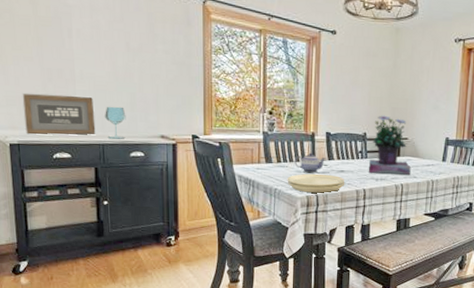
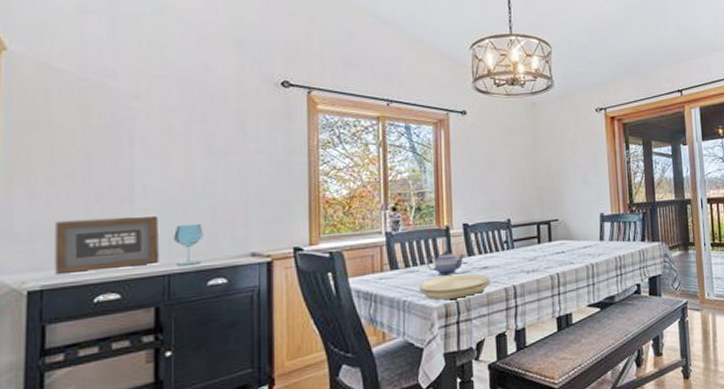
potted flower: present [369,115,411,175] -> none [517,196,566,265]

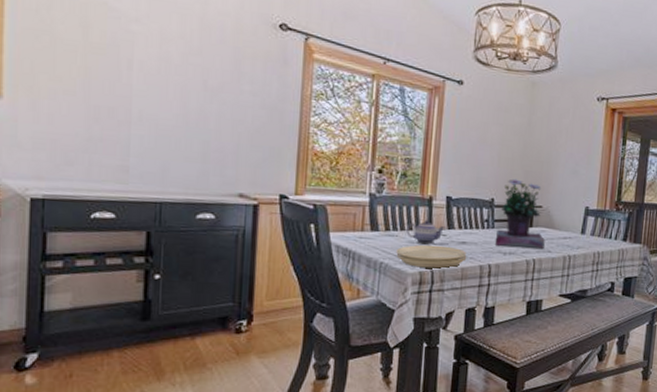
picture frame: present [55,216,158,275] -> none [56,136,153,190]
wine glass: present [174,223,204,266] -> none [167,155,195,197]
potted flower: none [517,196,566,265] -> present [496,178,545,248]

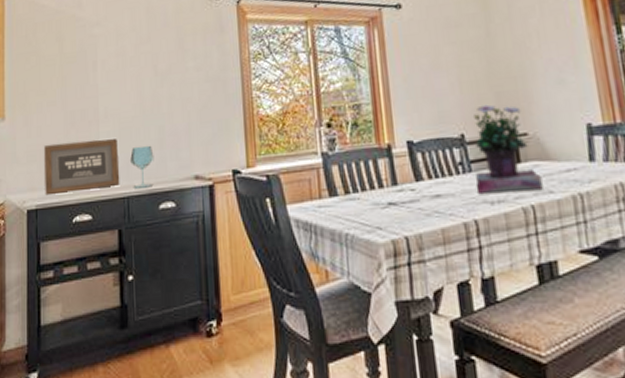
picture frame: none [56,136,153,190] -> present [44,139,119,196]
wine glass: none [167,155,195,197] -> present [130,145,154,189]
plate: present [396,244,467,269] -> none [361,203,446,235]
teapot: present [406,219,446,245] -> none [368,173,413,205]

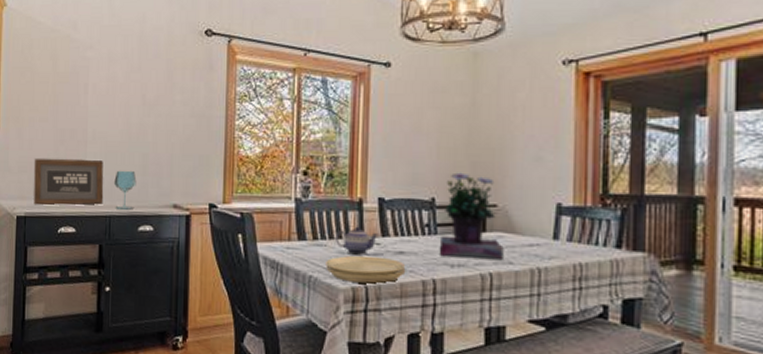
plate: none [361,203,446,235] -> present [325,255,406,284]
teapot: none [368,173,413,205] -> present [336,226,379,255]

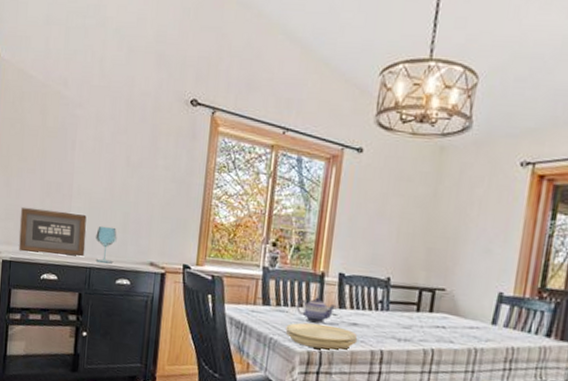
potted flower: present [440,172,504,259] -> none [390,256,447,338]

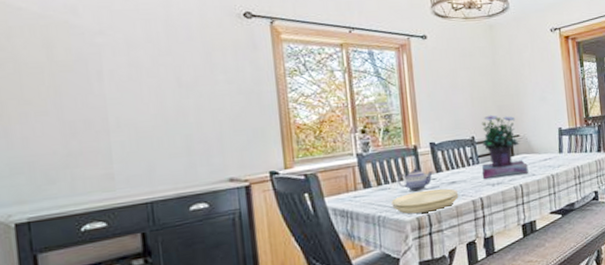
picture frame: present [19,208,87,256] -> none [34,148,139,208]
wine glass: present [95,226,117,264] -> none [152,153,182,194]
potted flower: none [390,256,447,338] -> present [482,115,528,179]

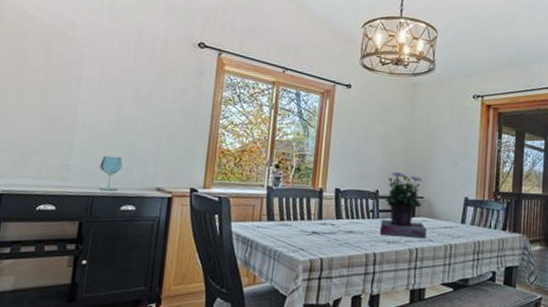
wine glass: none [152,153,182,194] -> present [98,155,123,191]
plate: present [391,188,459,215] -> none [289,233,354,257]
teapot: present [397,168,434,192] -> none [299,210,334,234]

